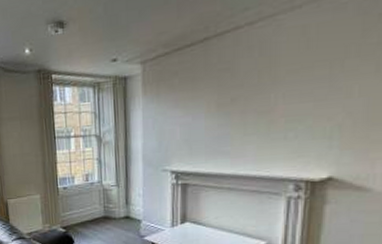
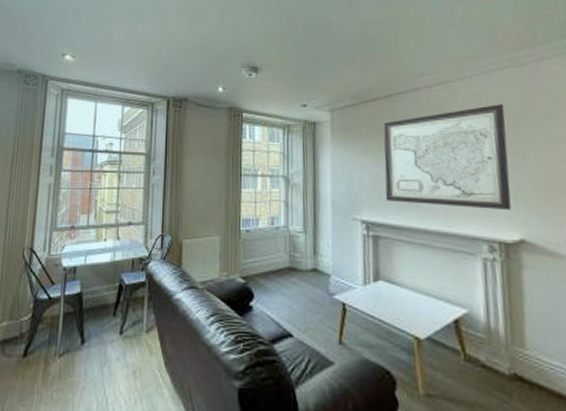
wall art: none [196,35,335,152] -> present [383,104,511,211]

